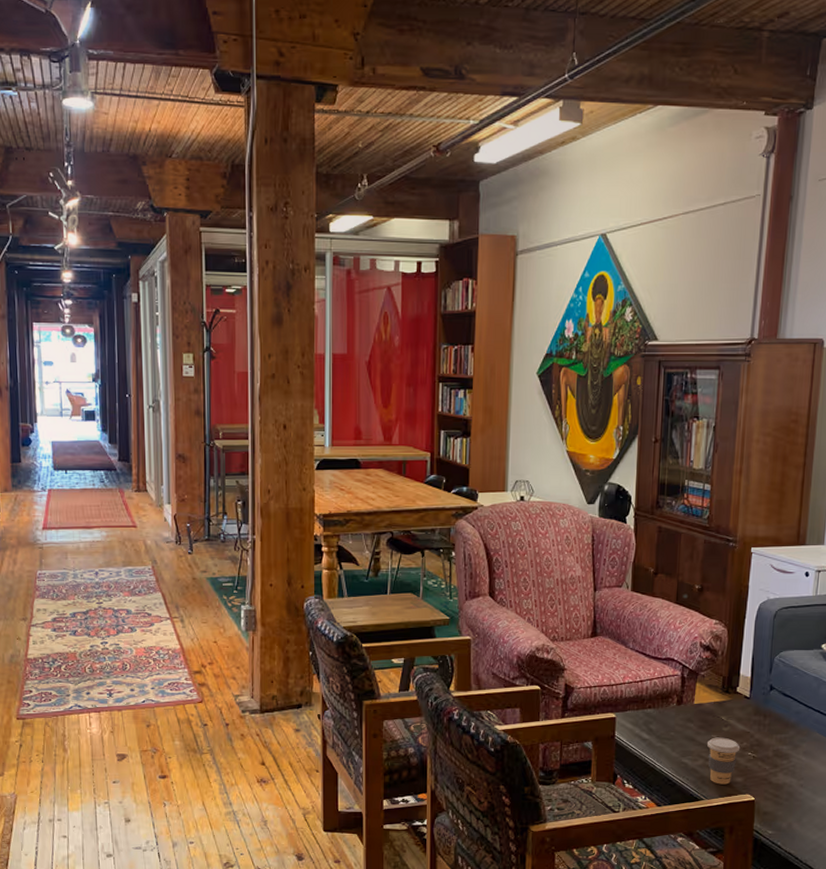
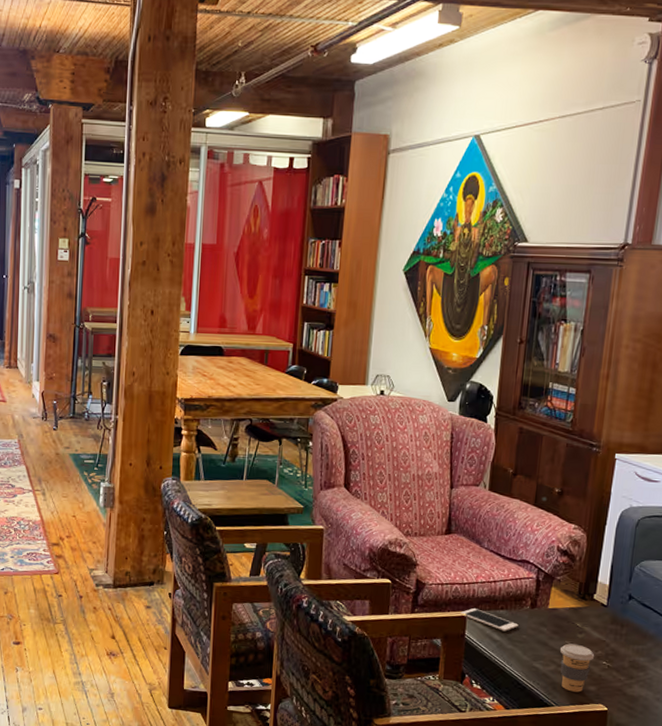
cell phone: none [609,709,666,730] -> present [460,608,518,632]

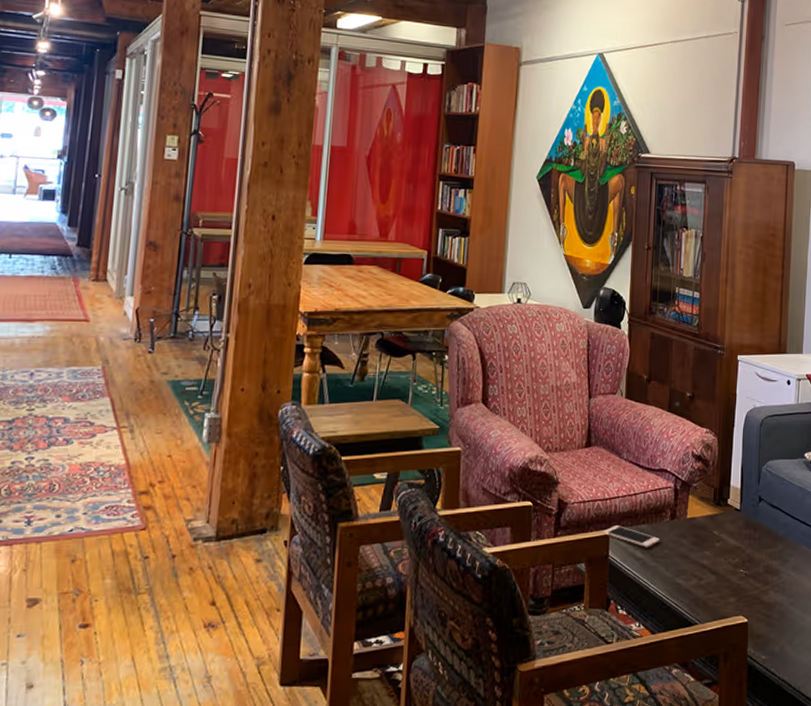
coffee cup: present [559,643,595,693] -> none [700,553,733,606]

